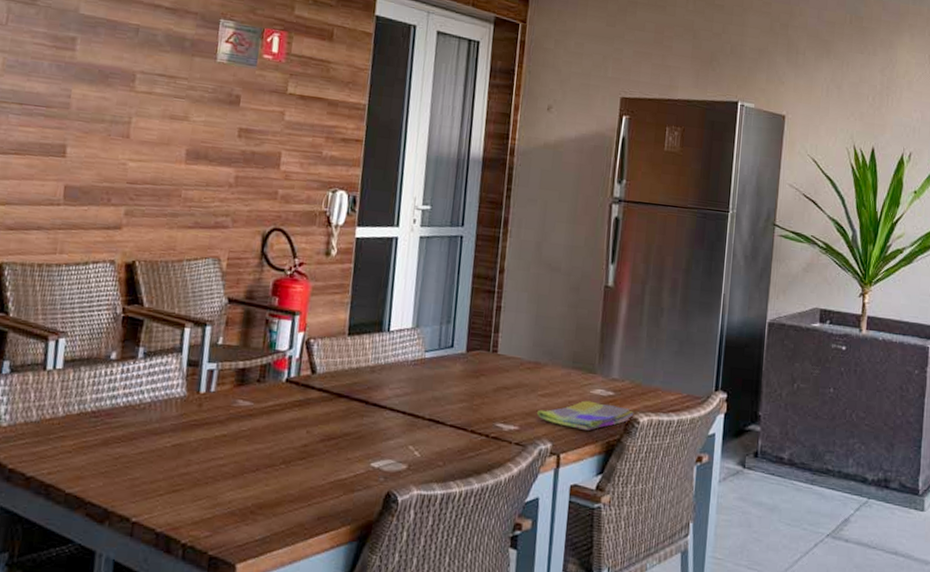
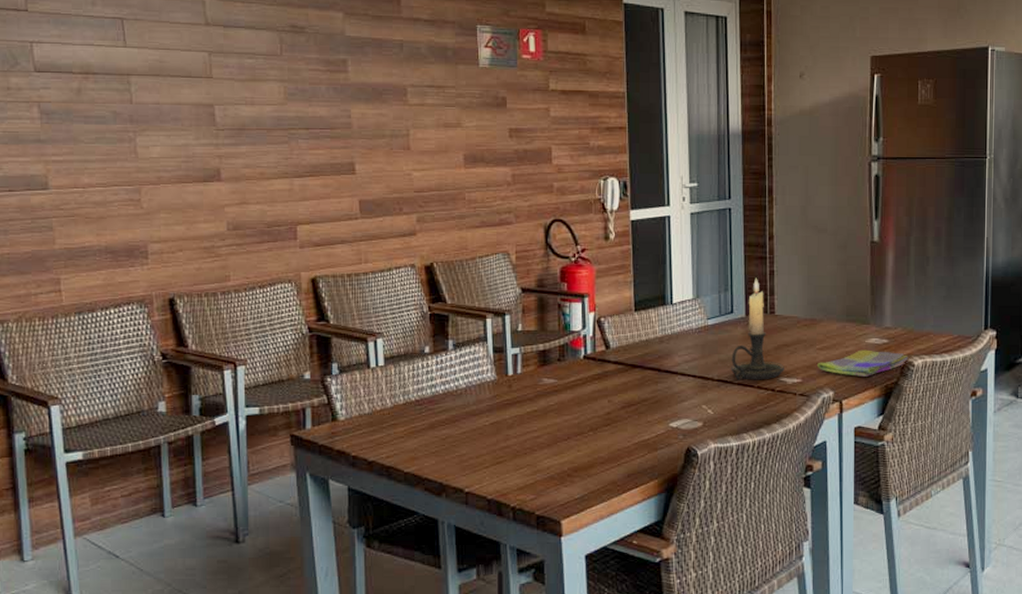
candle holder: none [444,312,502,424] -> present [730,277,784,380]

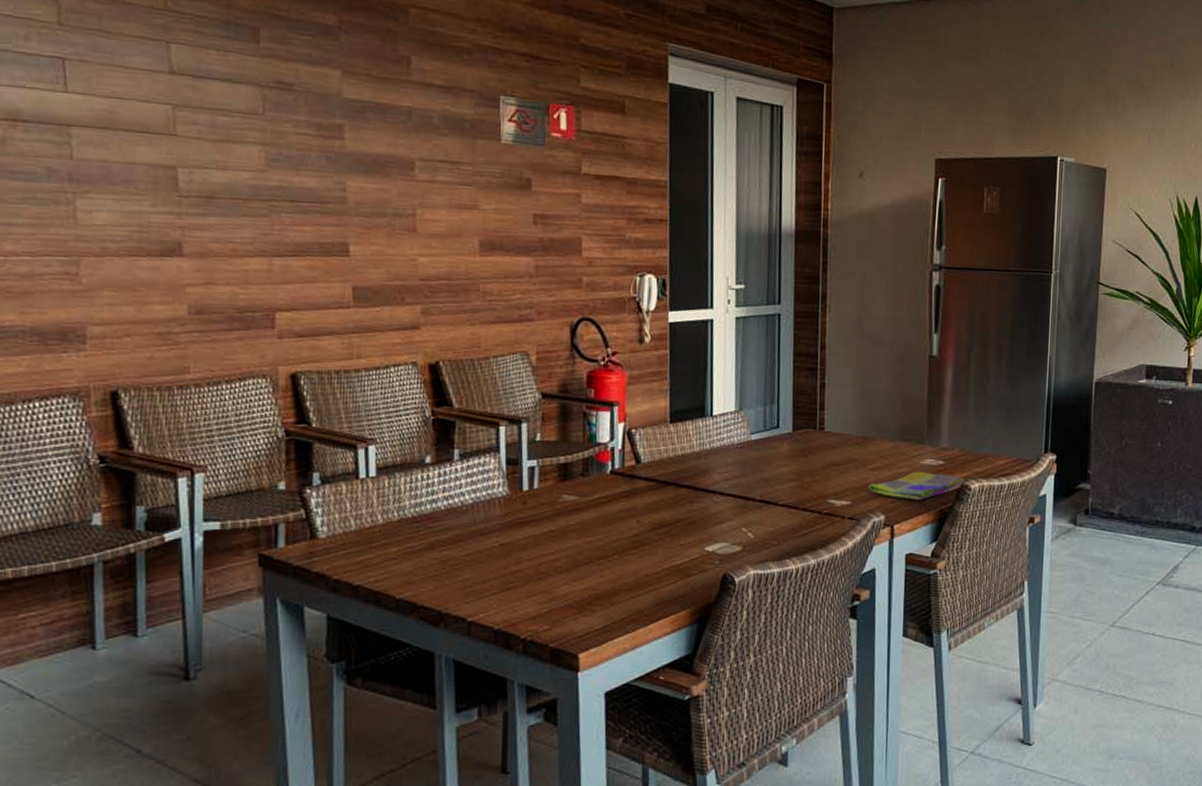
candle holder: present [730,277,784,380] -> none [774,390,833,502]

